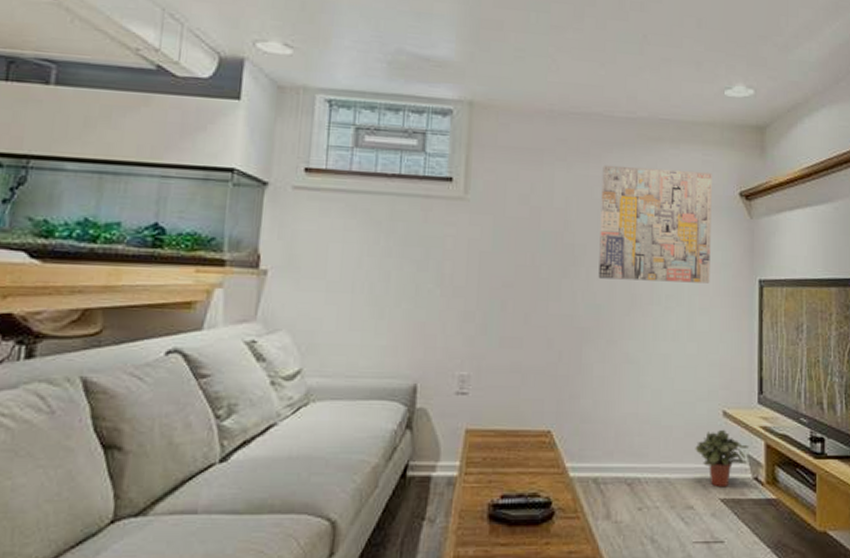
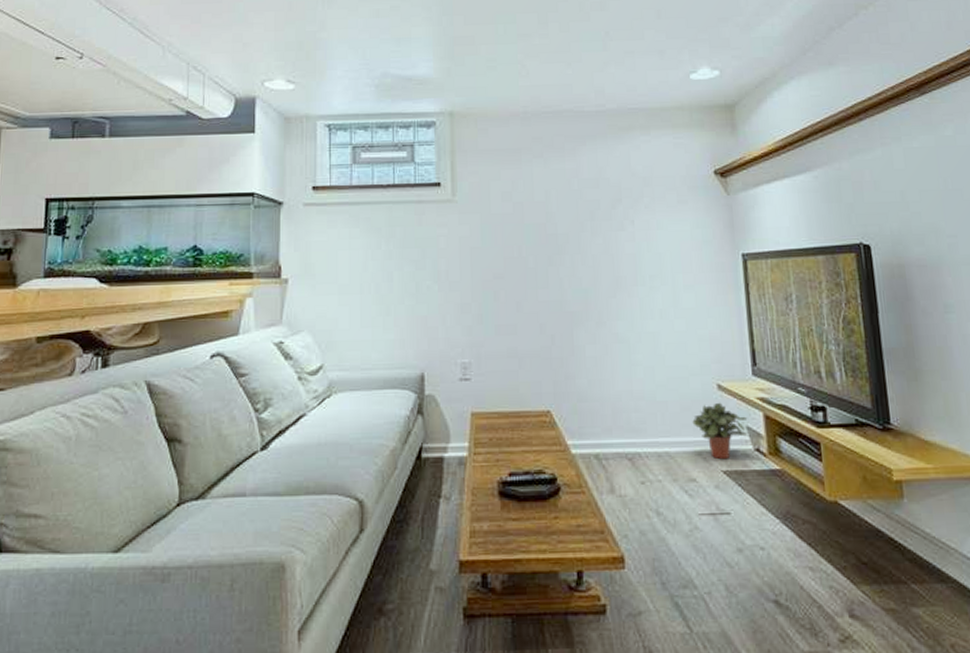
wall art: present [598,164,712,284] -> none [577,154,692,264]

